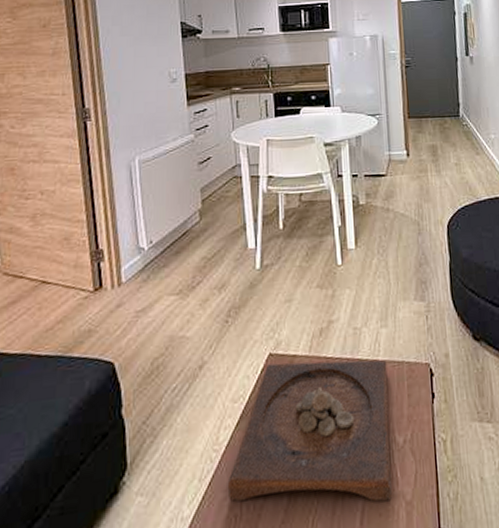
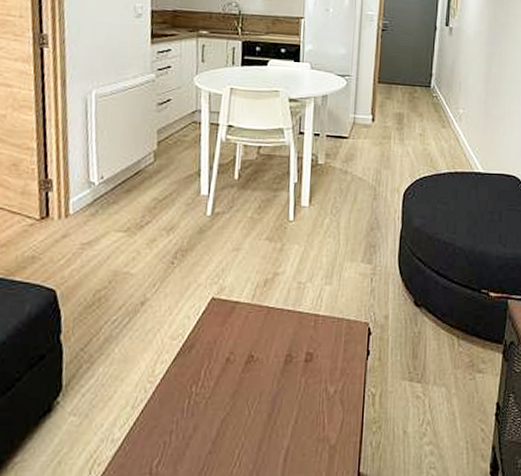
wooden tray: present [227,359,392,502] -> none [158,307,327,444]

